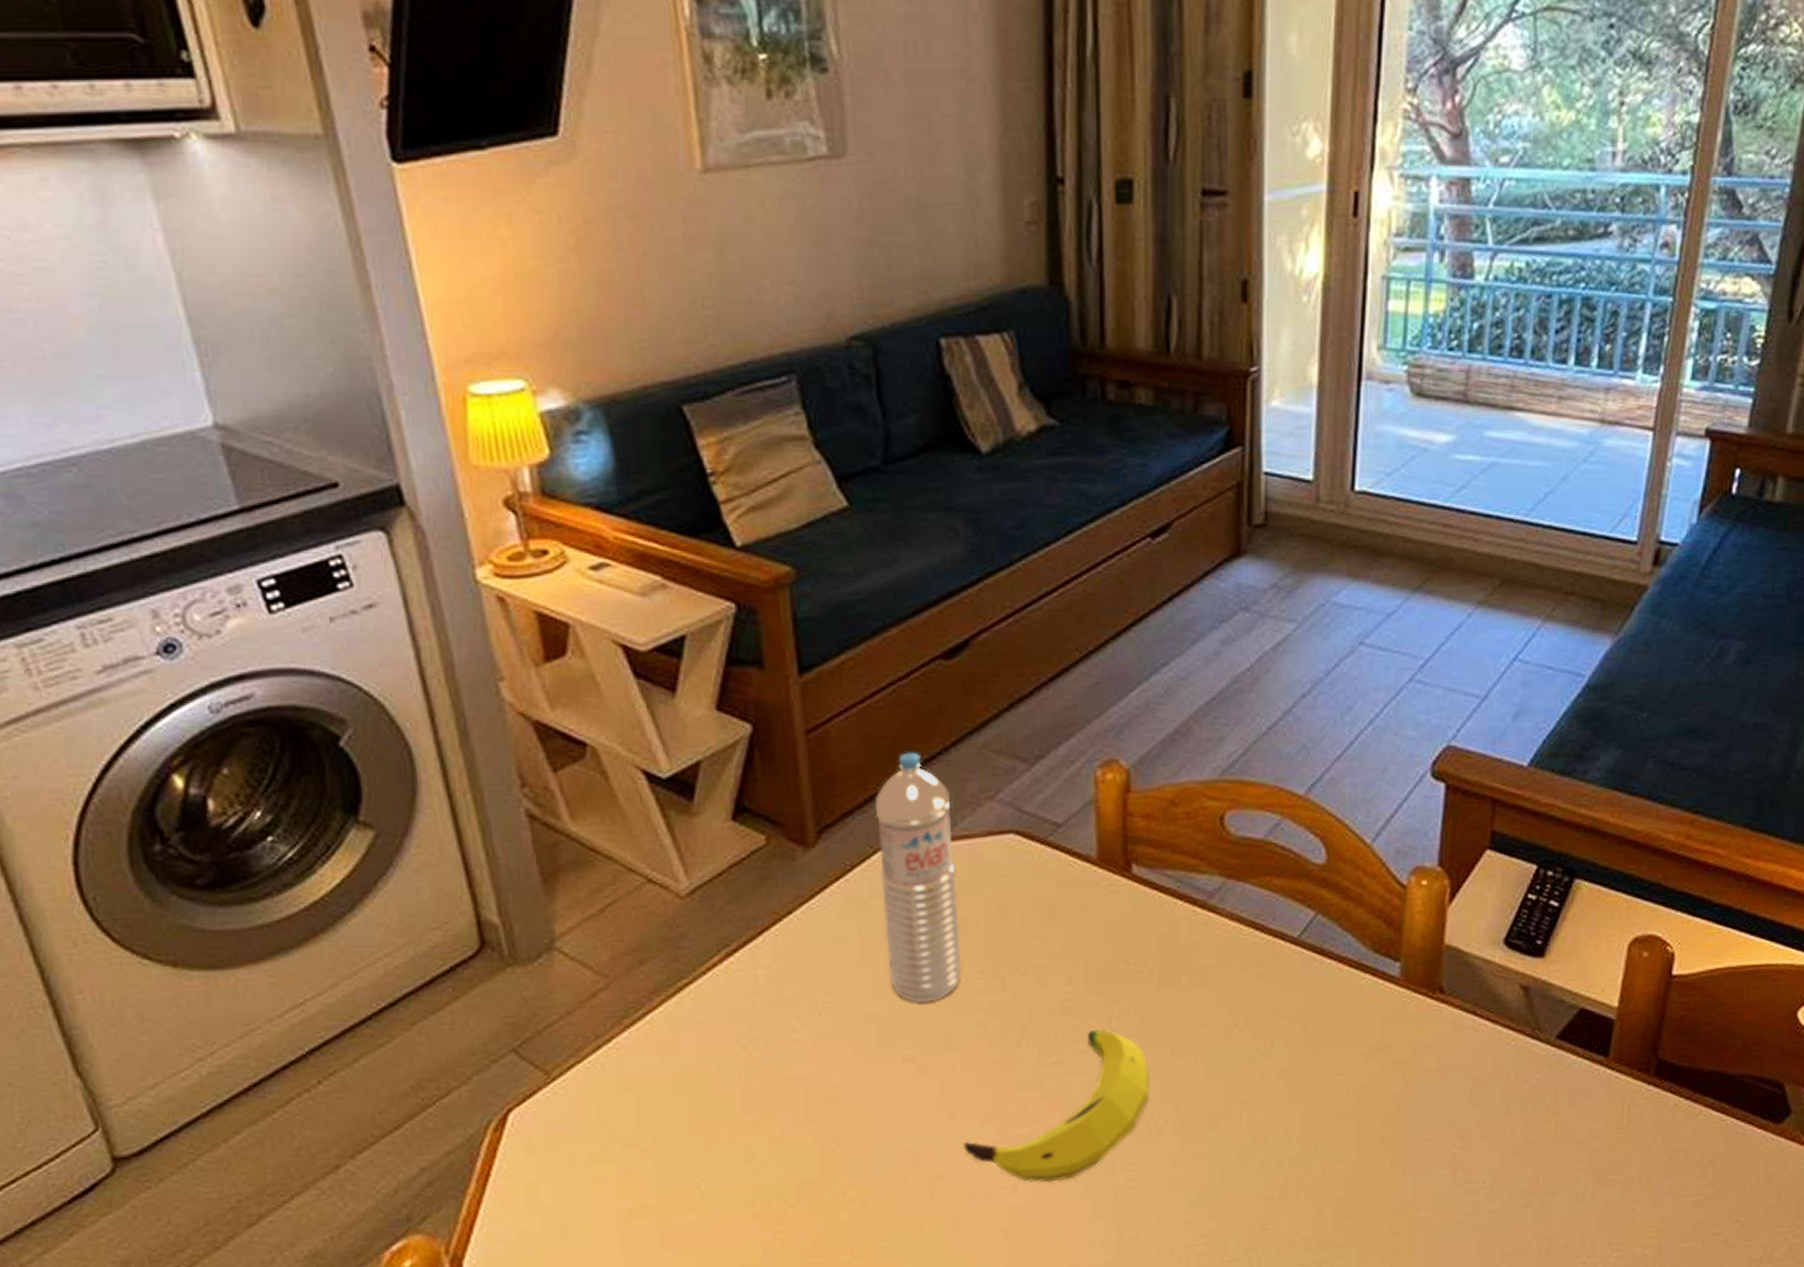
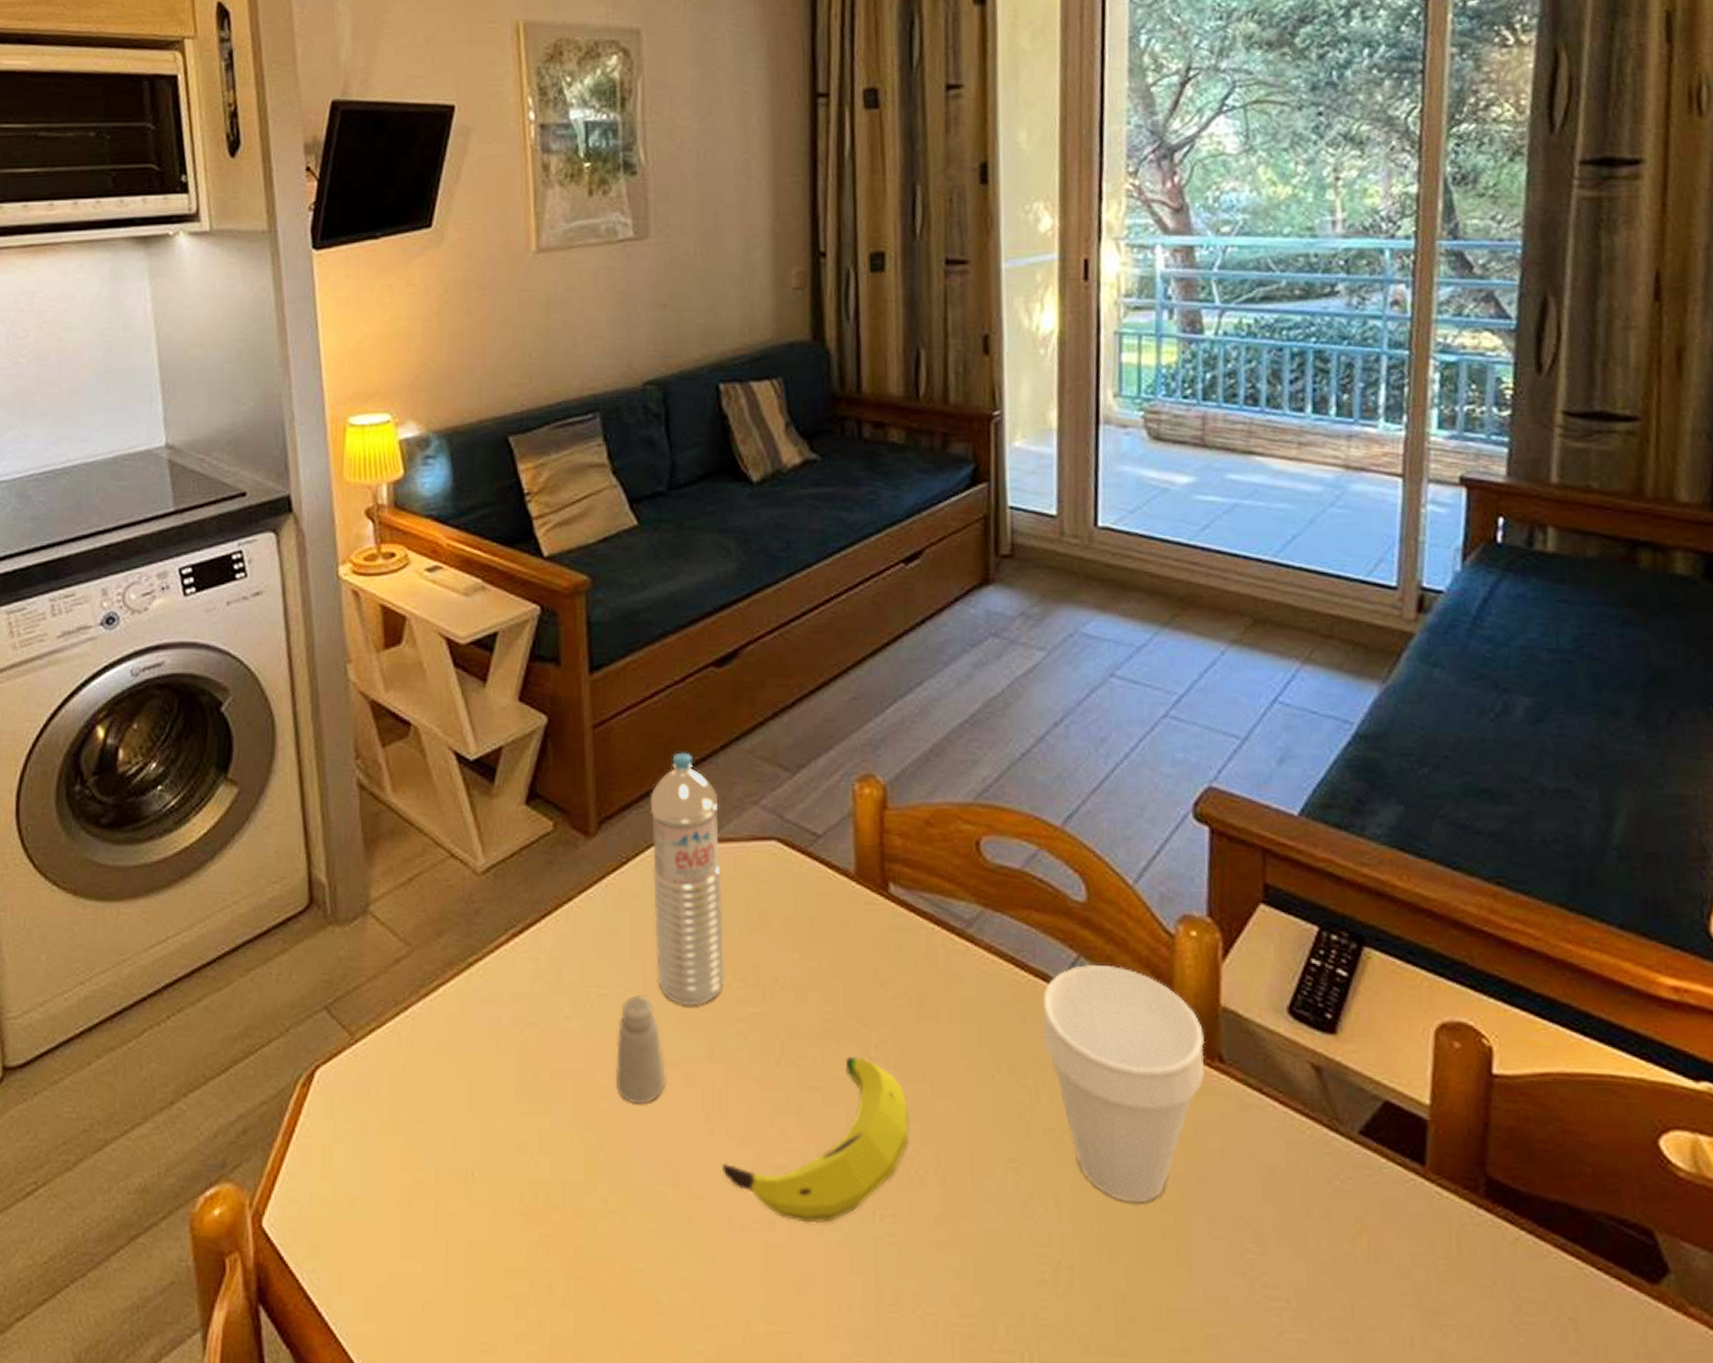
saltshaker: none [848,998,903,1100] -> present [615,996,667,1103]
cup: none [1279,919,1429,1123] -> present [1042,964,1206,1203]

